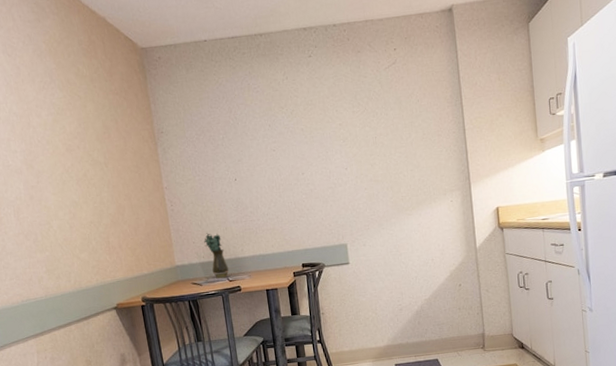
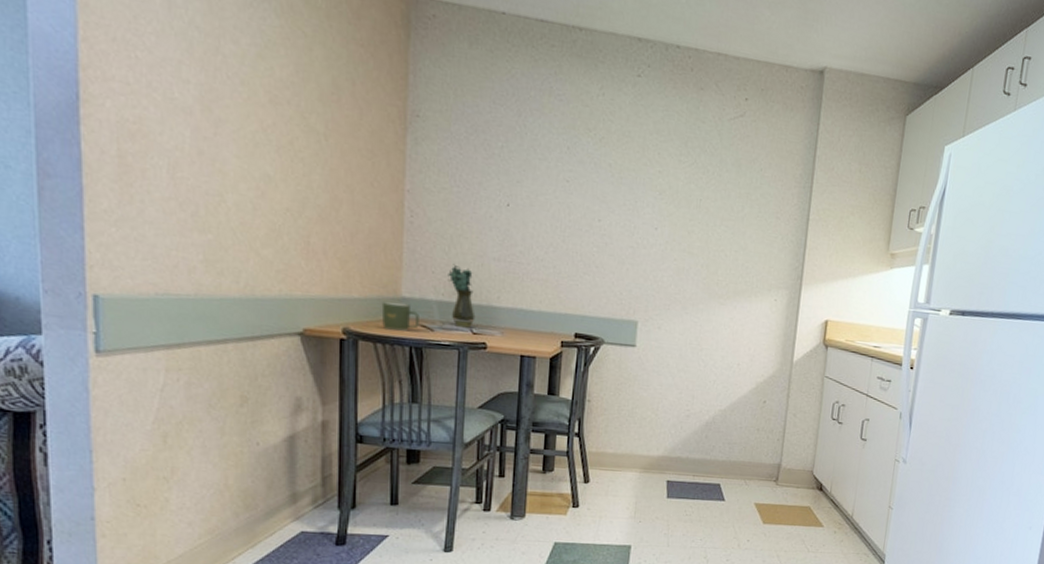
mug: none [164,270,192,293] -> present [381,302,419,332]

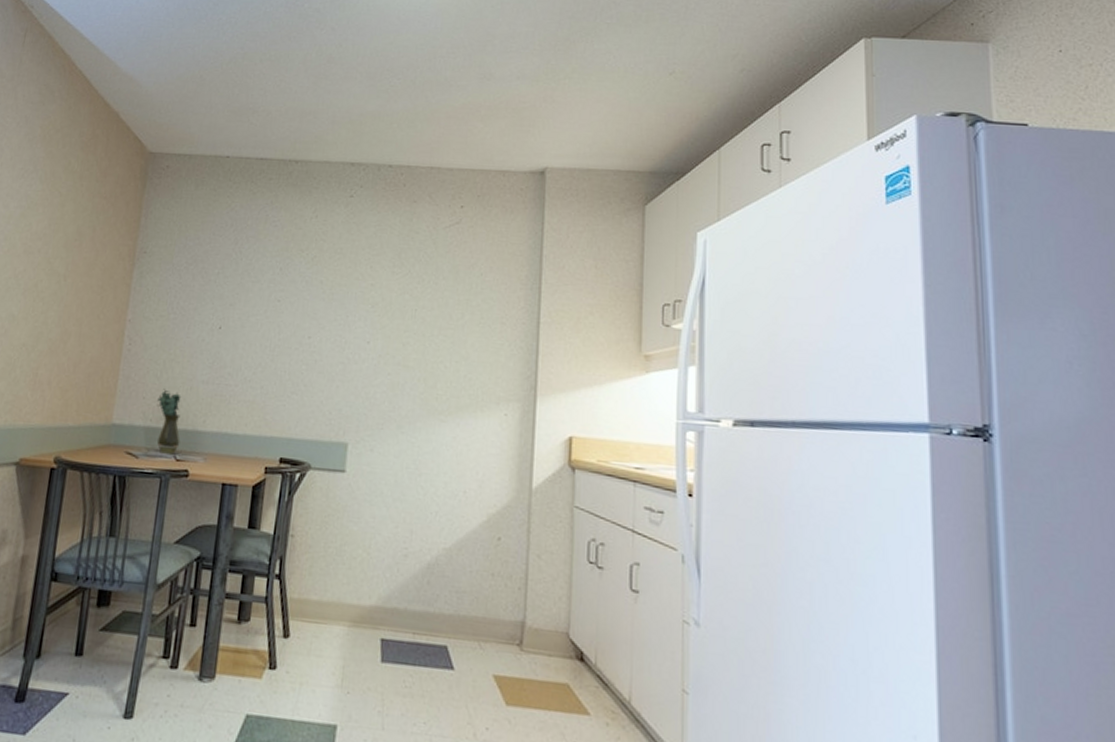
mug: present [381,302,419,332] -> none [91,429,127,460]

